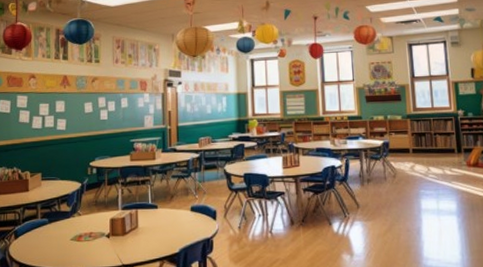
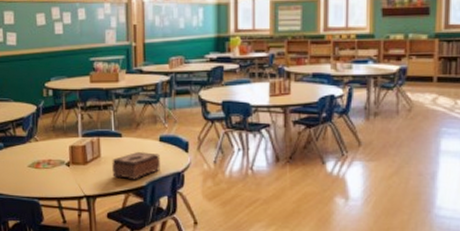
tissue box: none [149,221,192,248] -> present [112,152,160,180]

